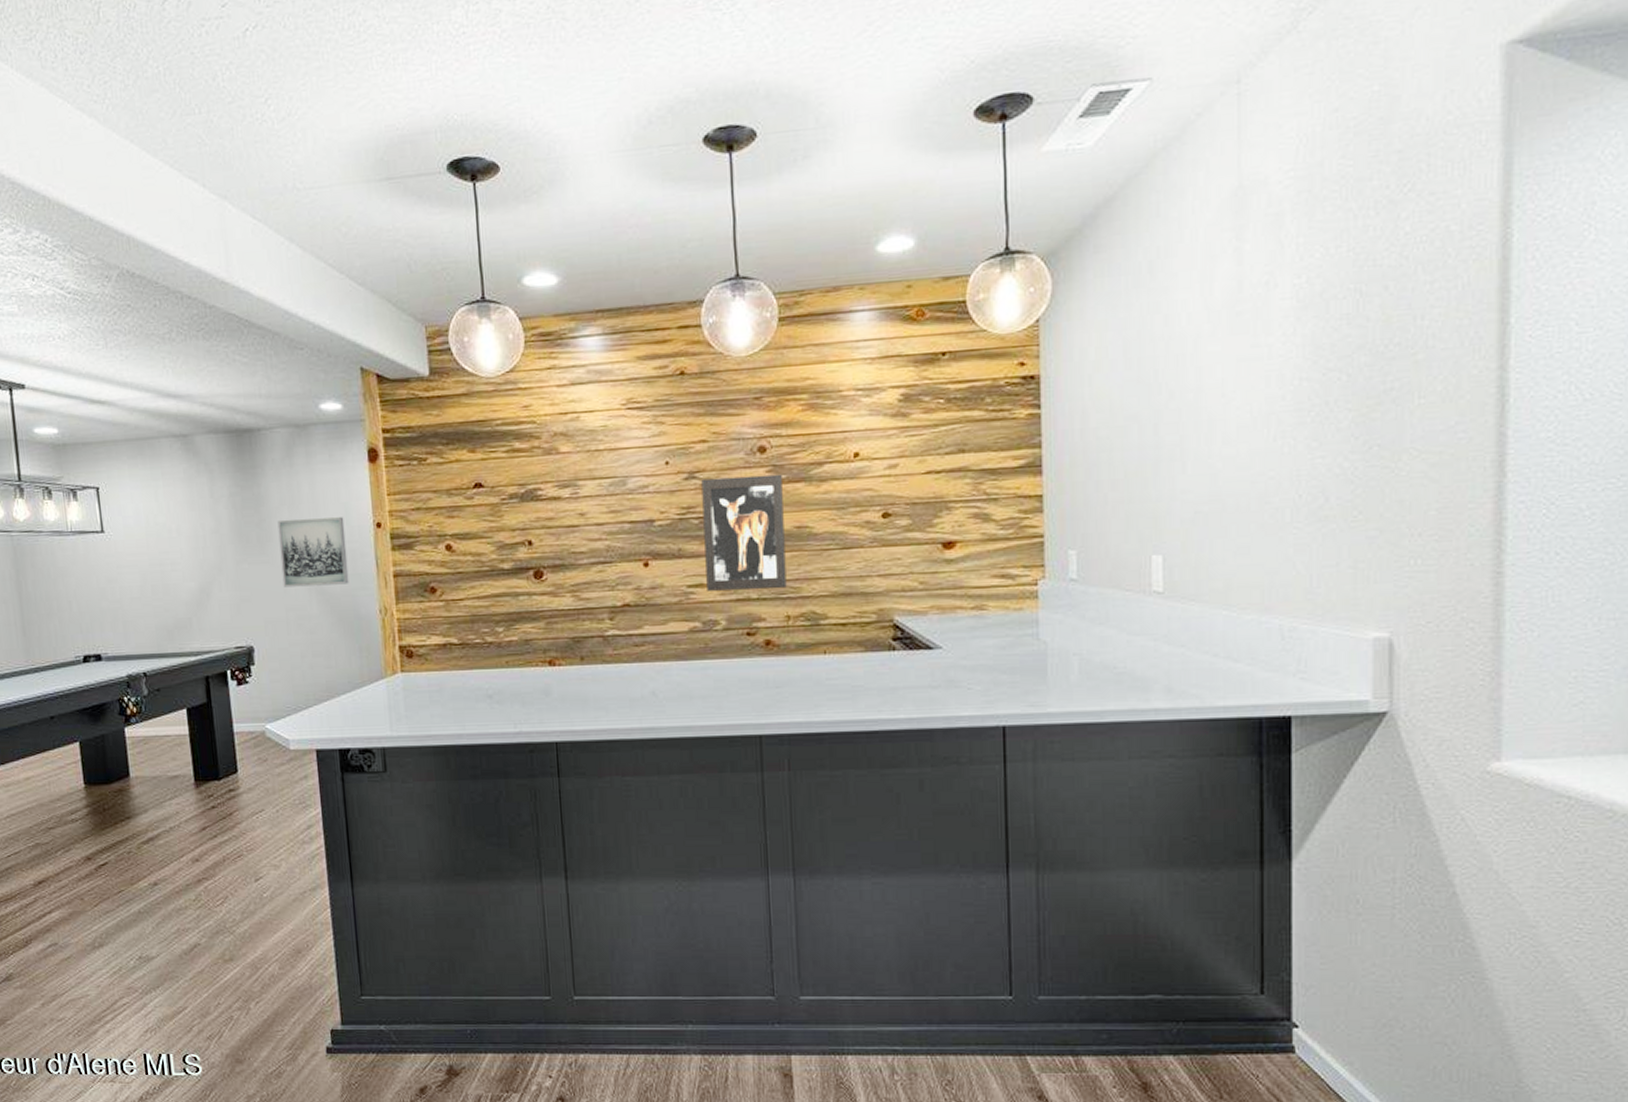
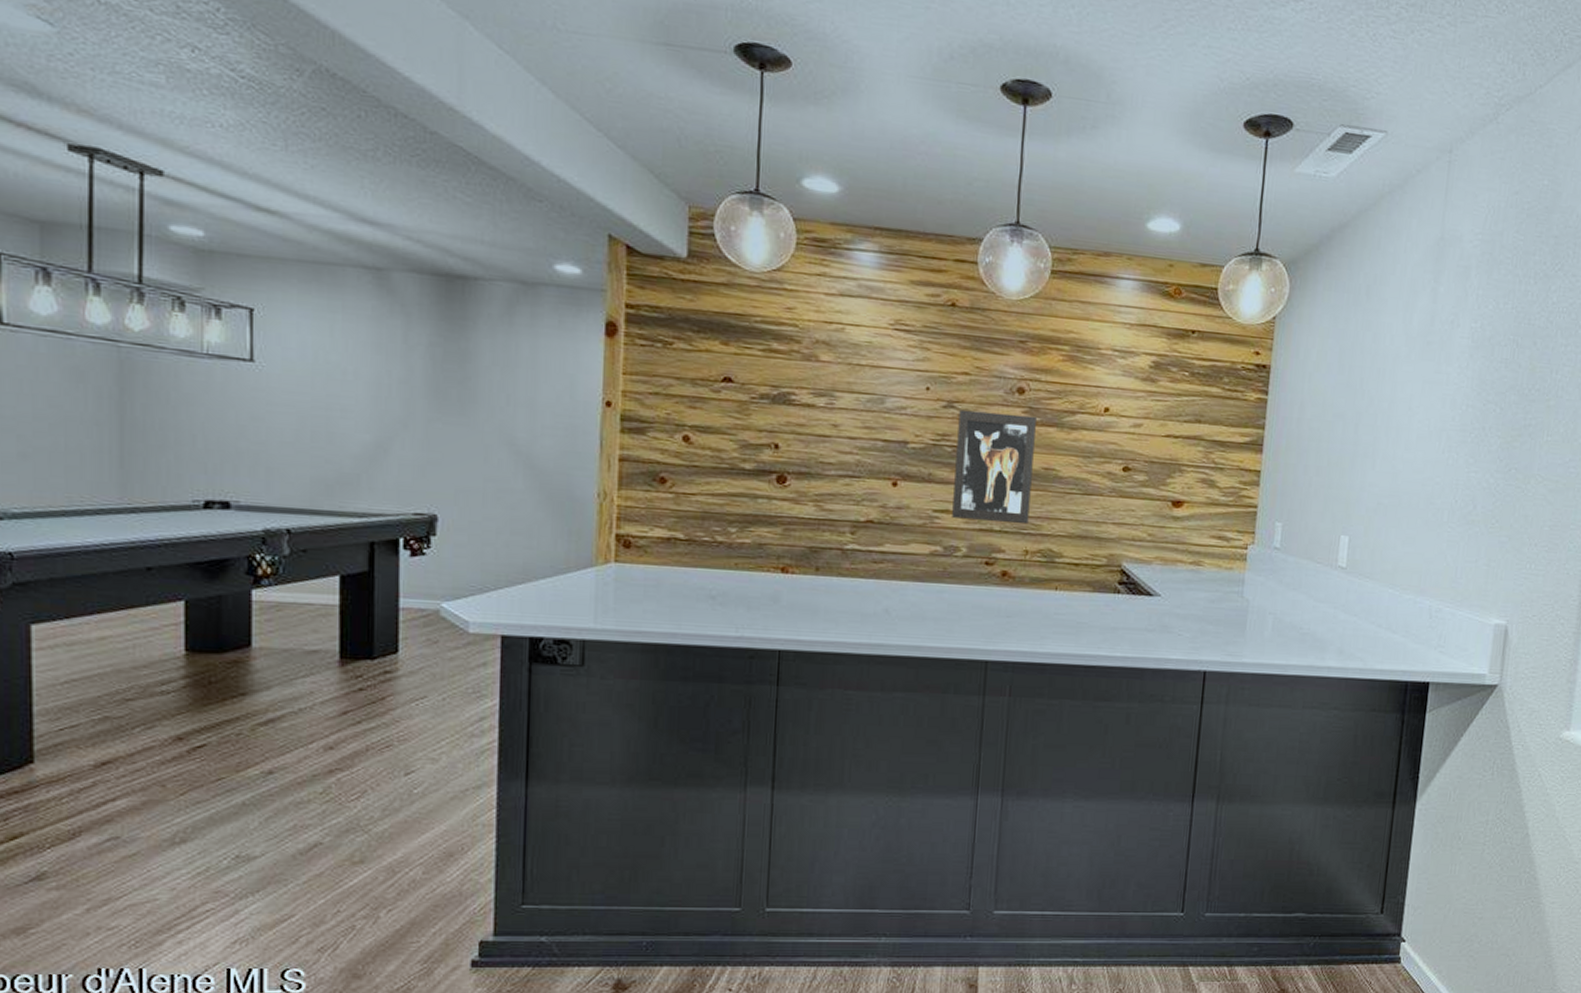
wall art: present [277,517,349,588] -> none [484,382,568,461]

